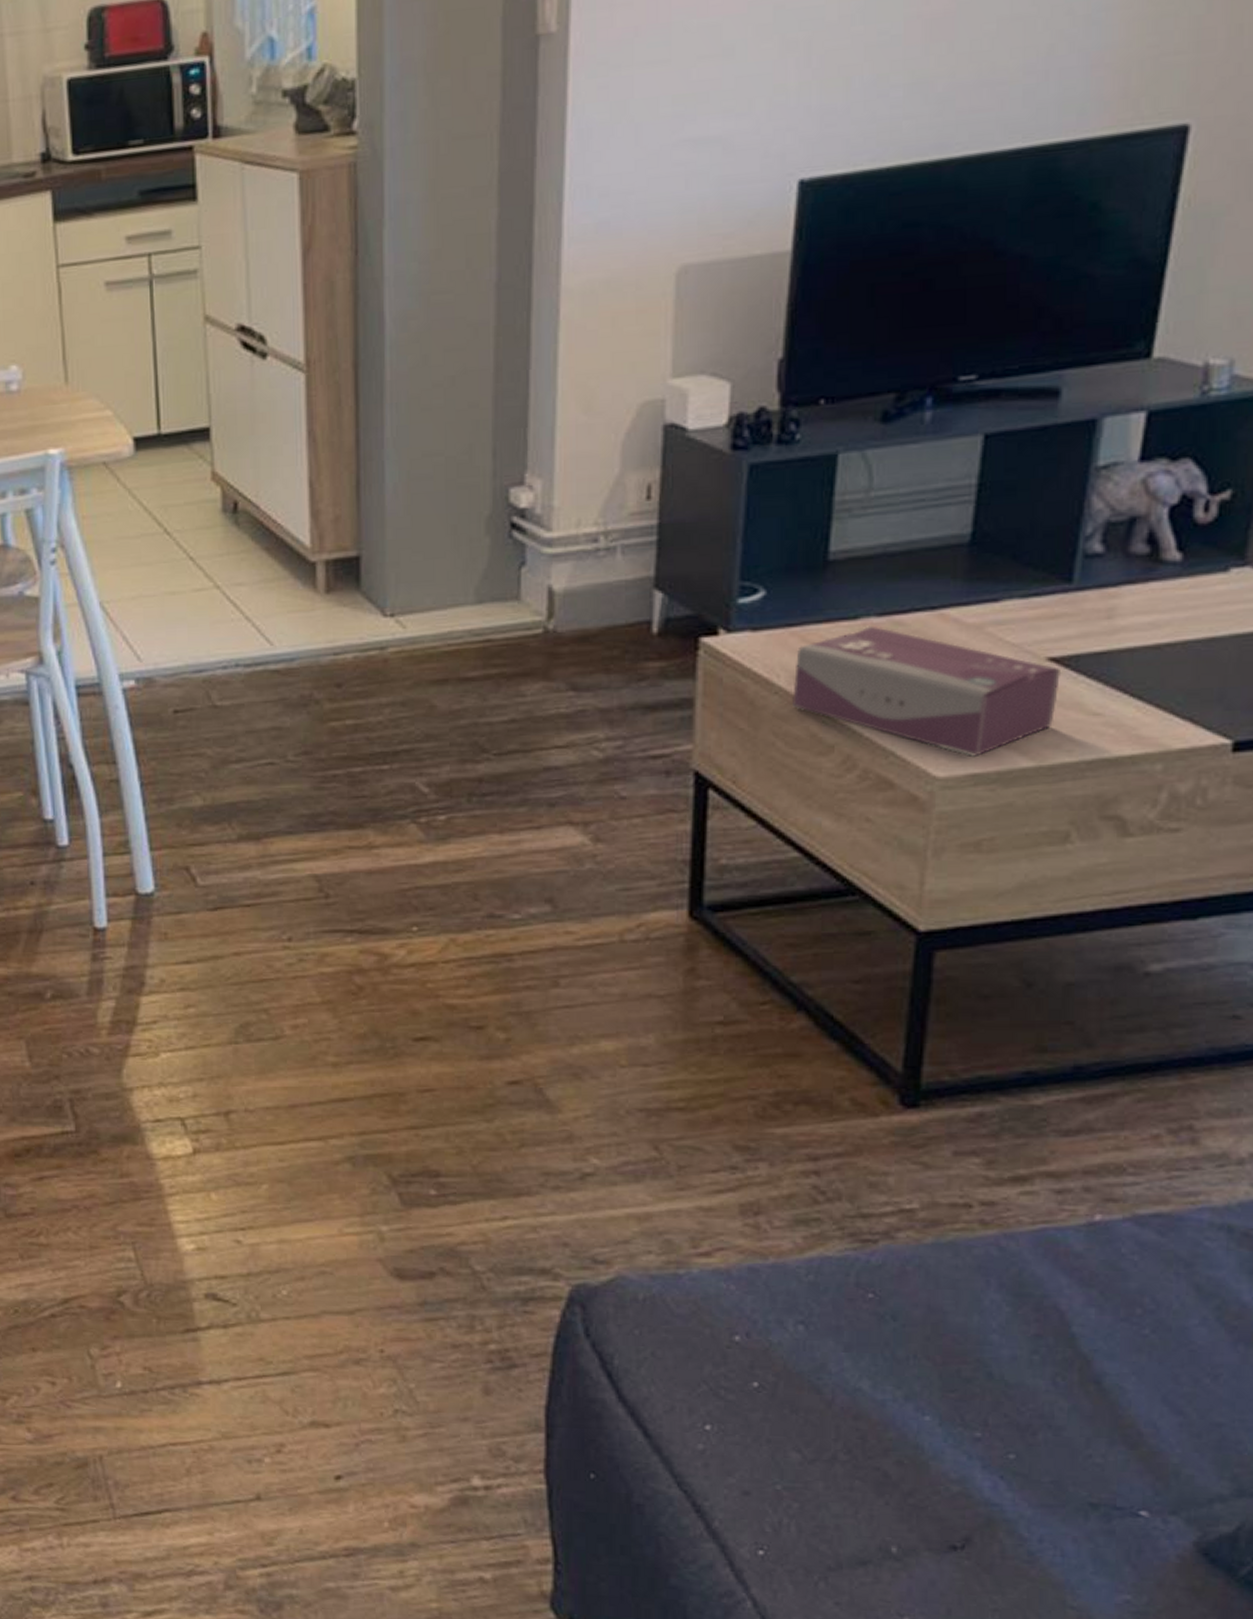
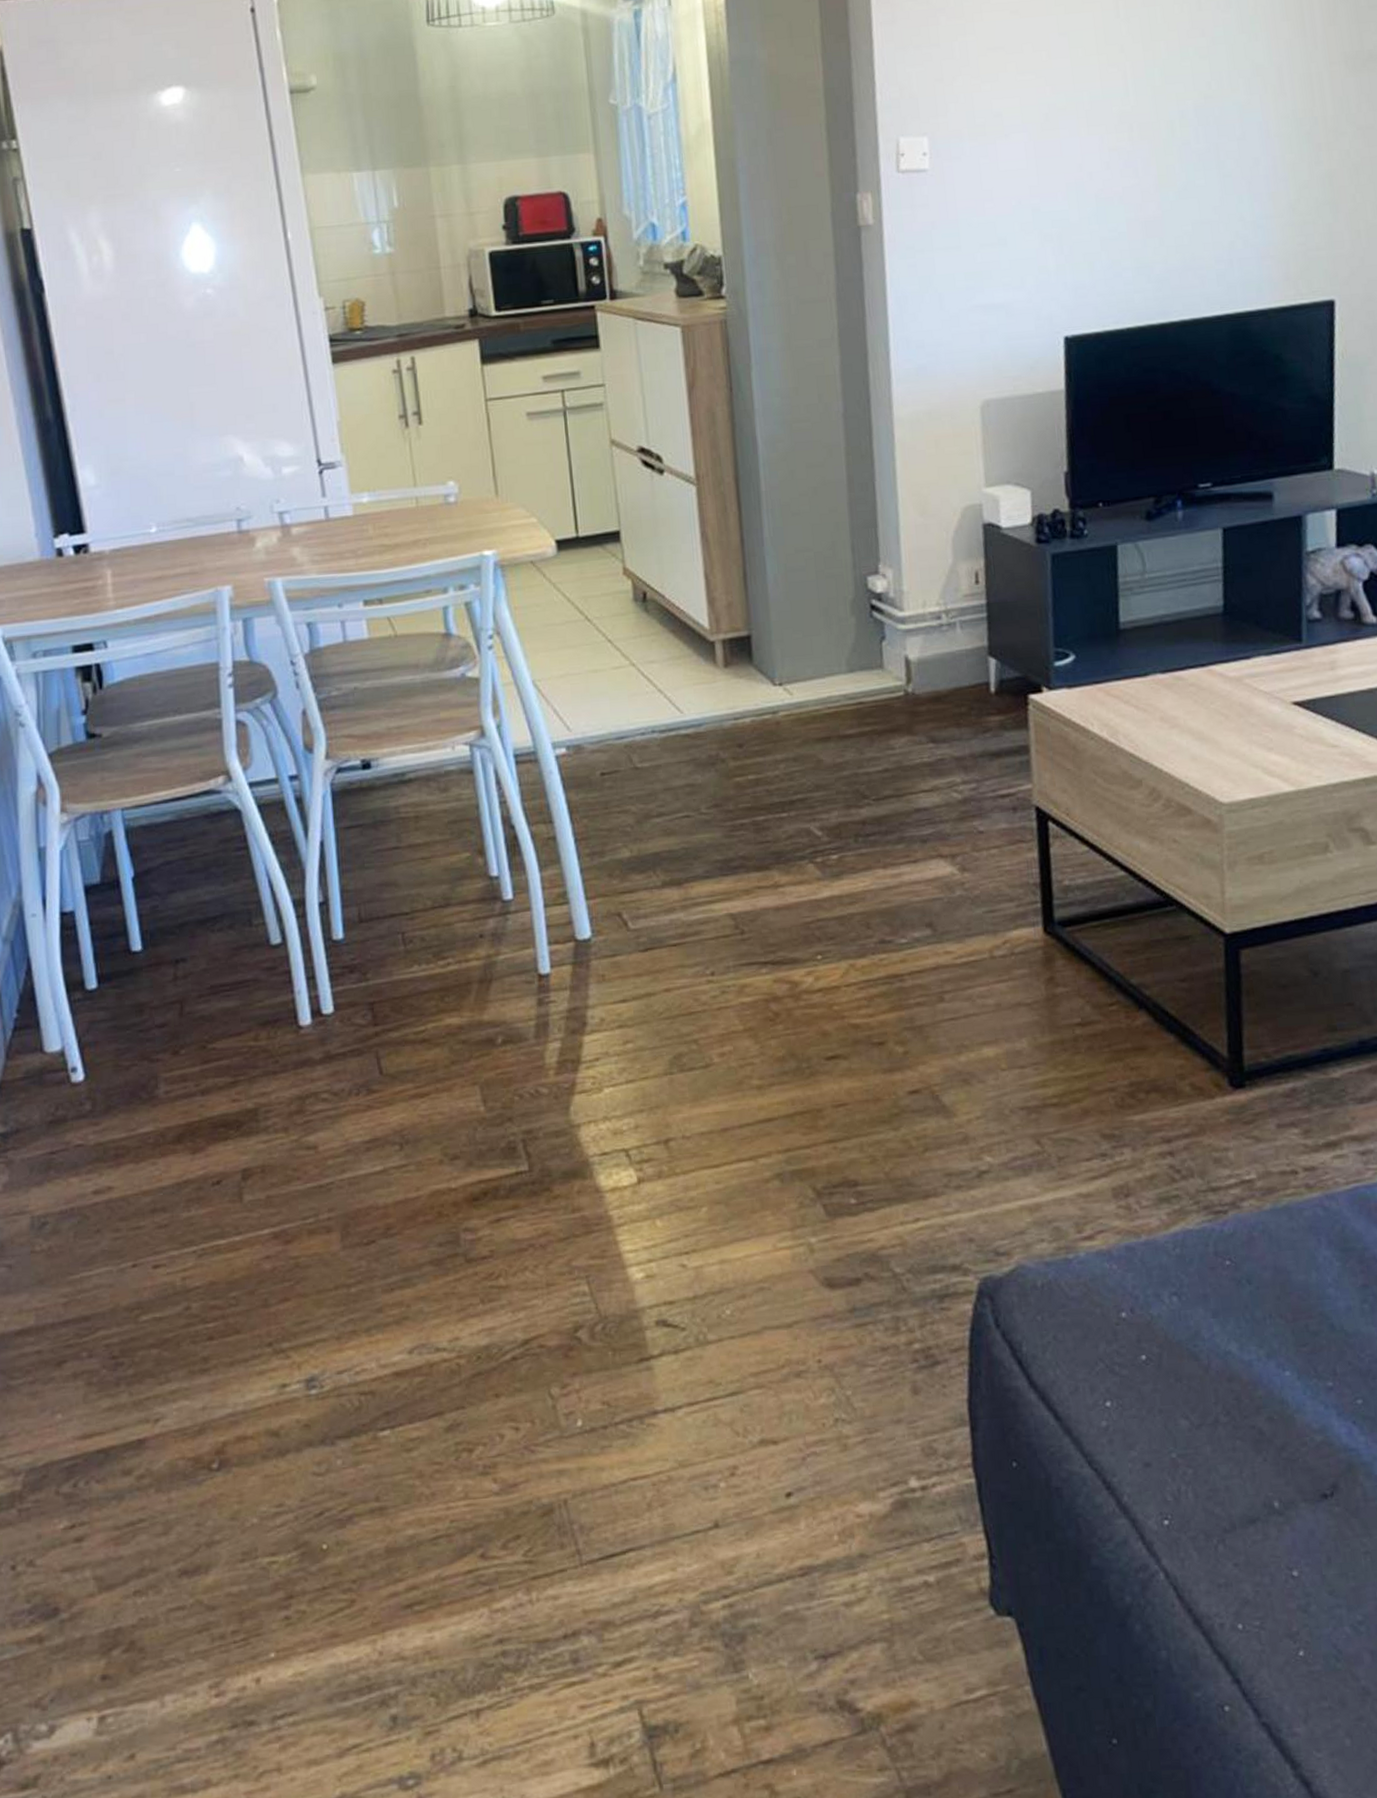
tissue box: present [791,625,1062,757] -> none [1104,681,1304,785]

